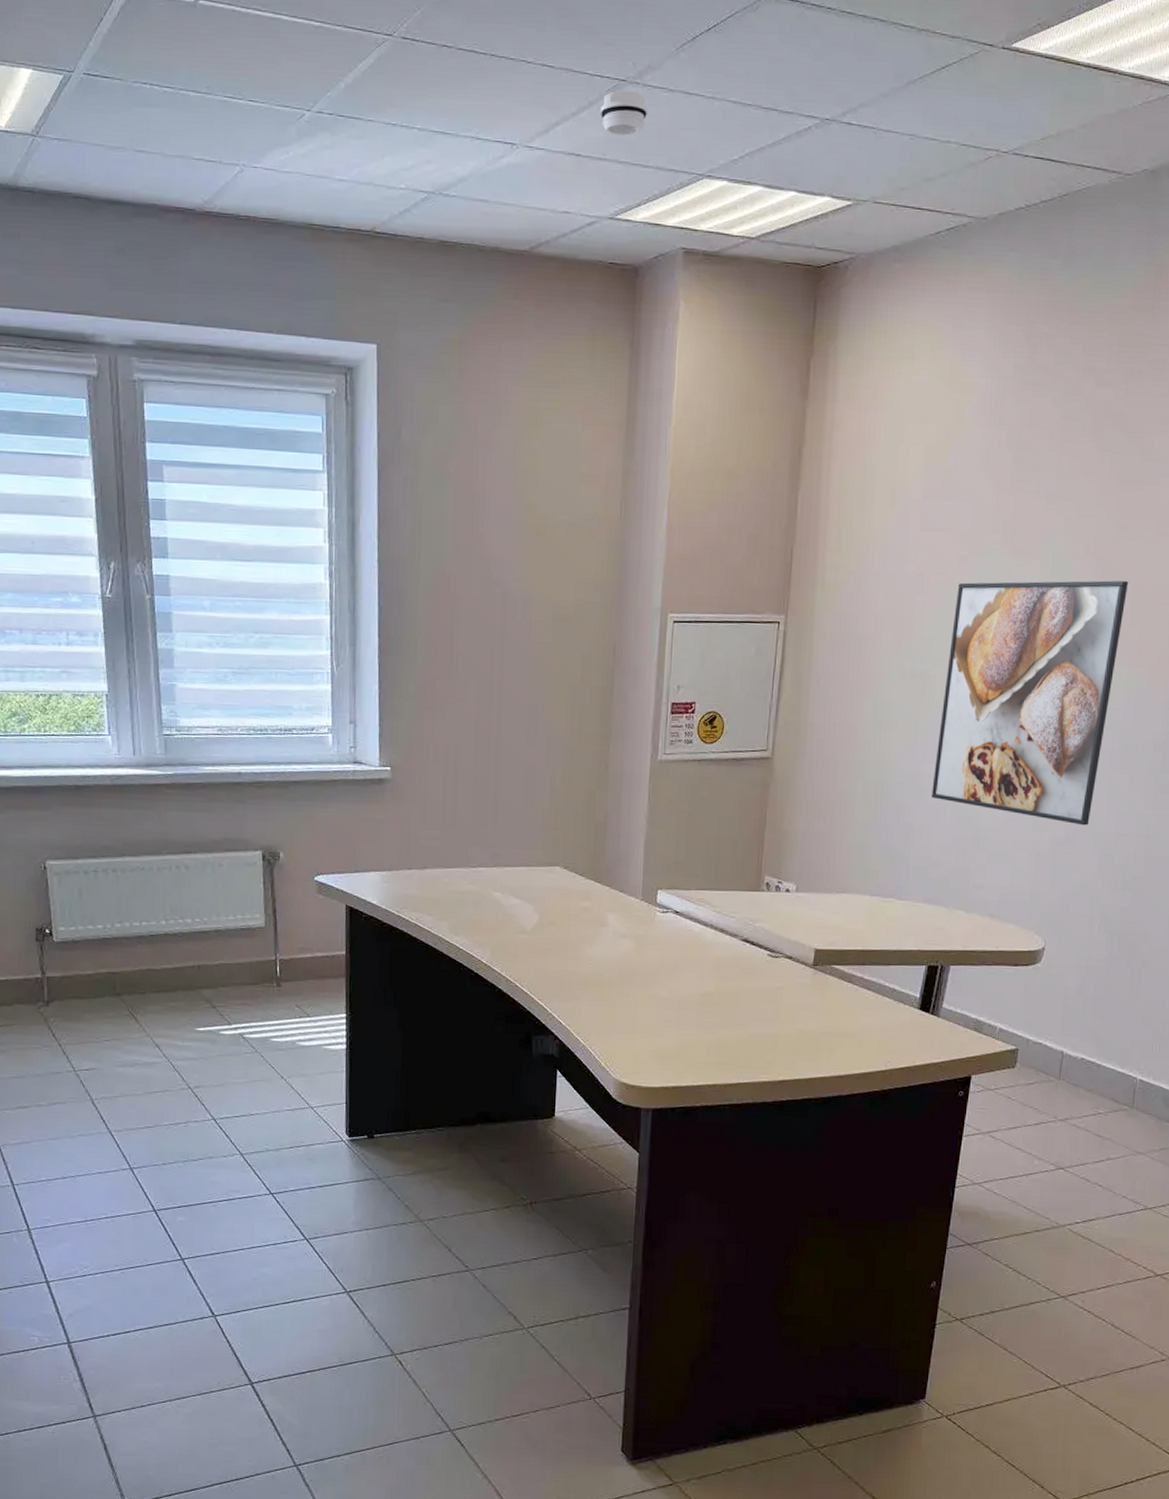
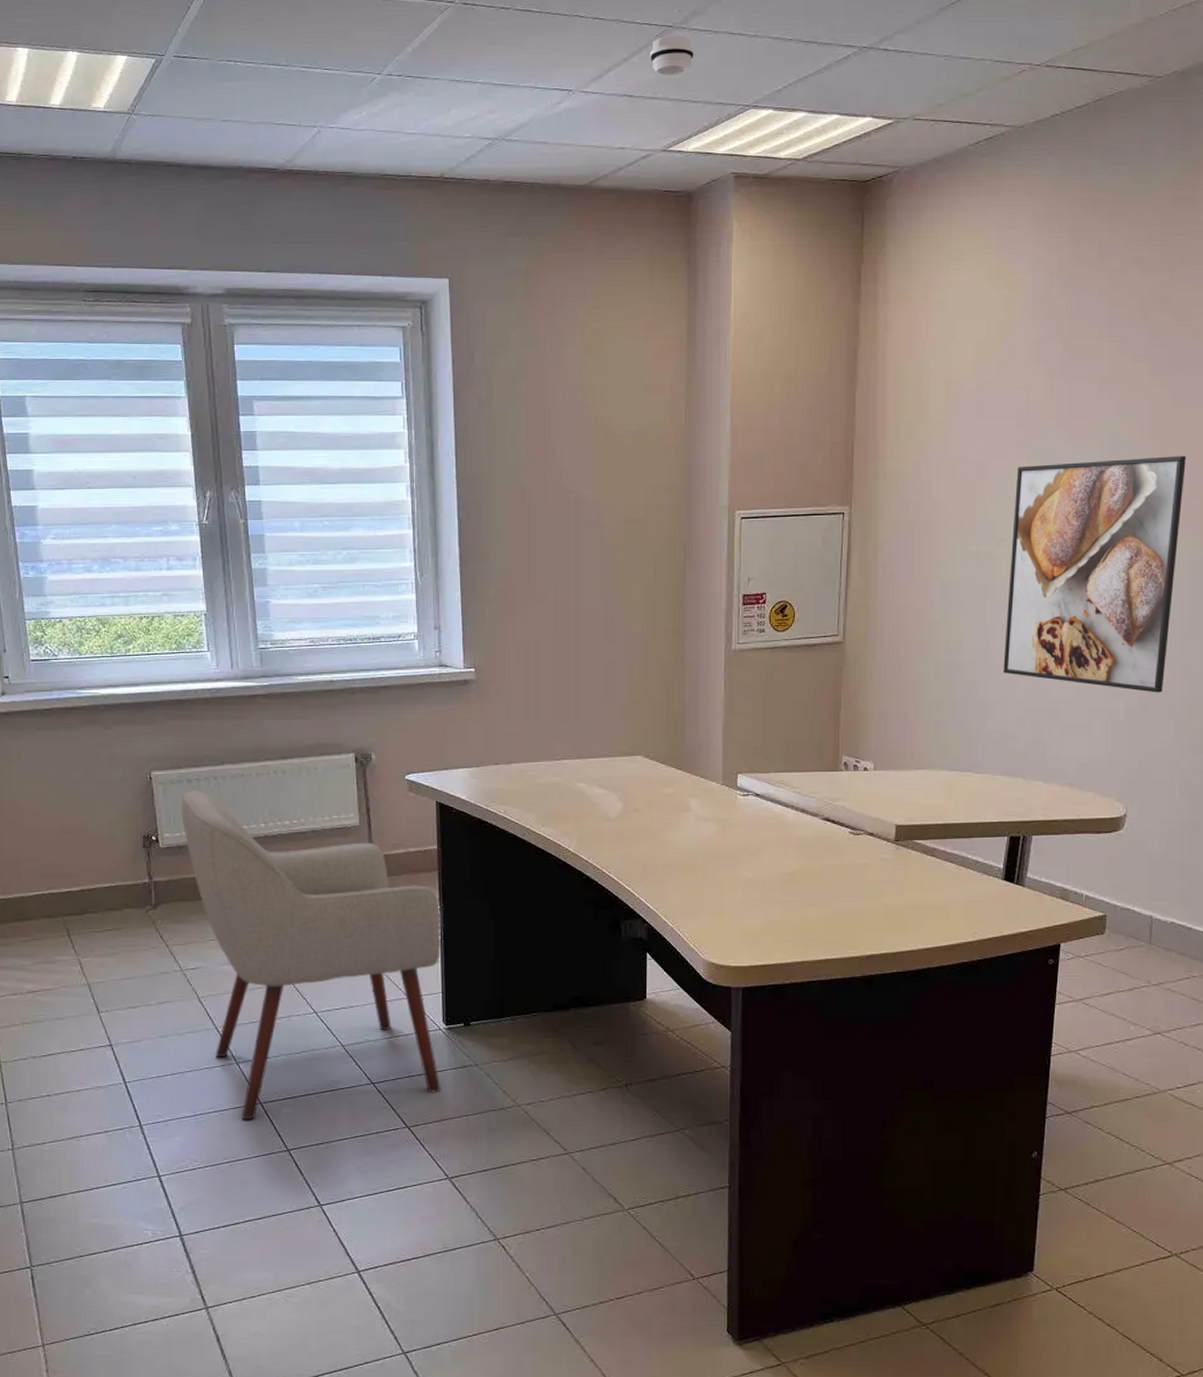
chair: none [77,882,347,1228] -> present [181,790,441,1120]

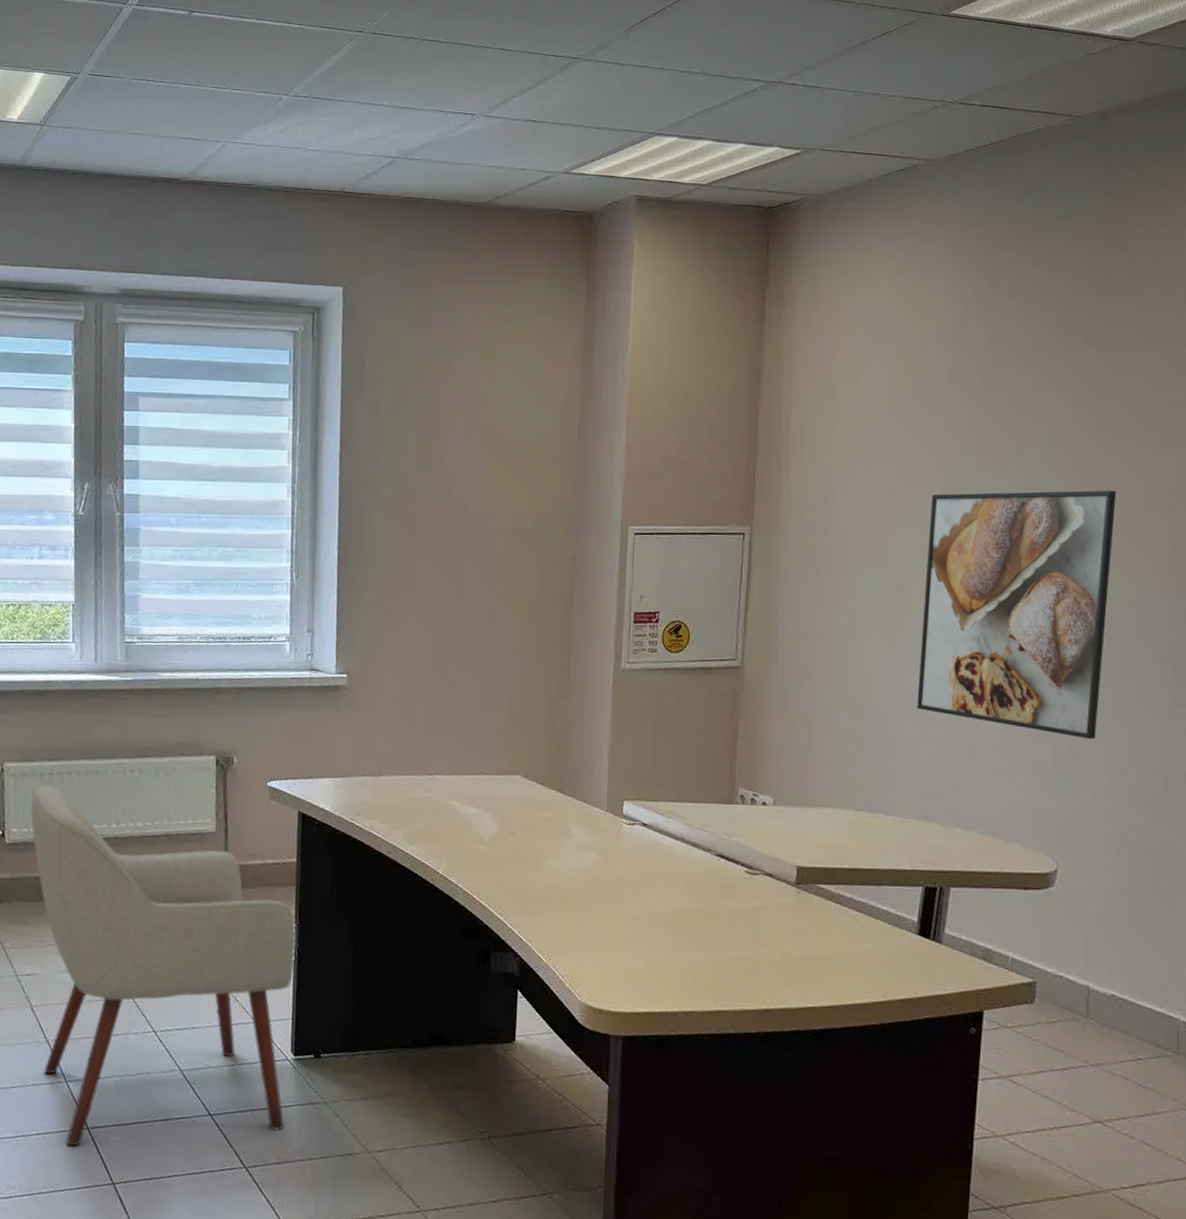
smoke detector: present [649,34,695,76] -> none [554,66,600,103]

